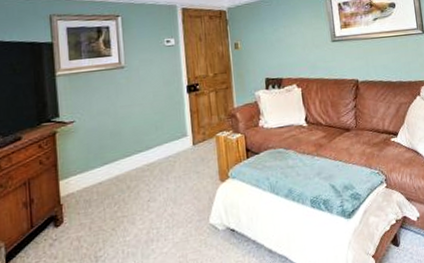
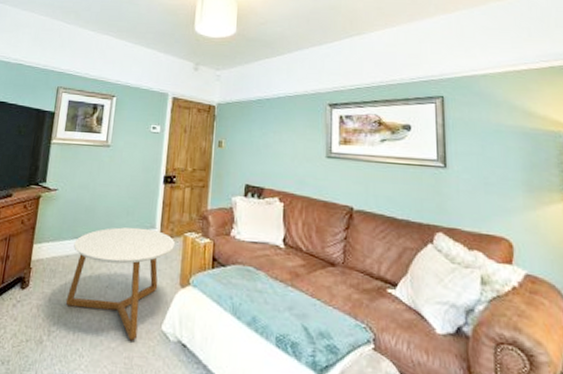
coffee table: none [105,137,209,241] -> present [65,227,176,341]

